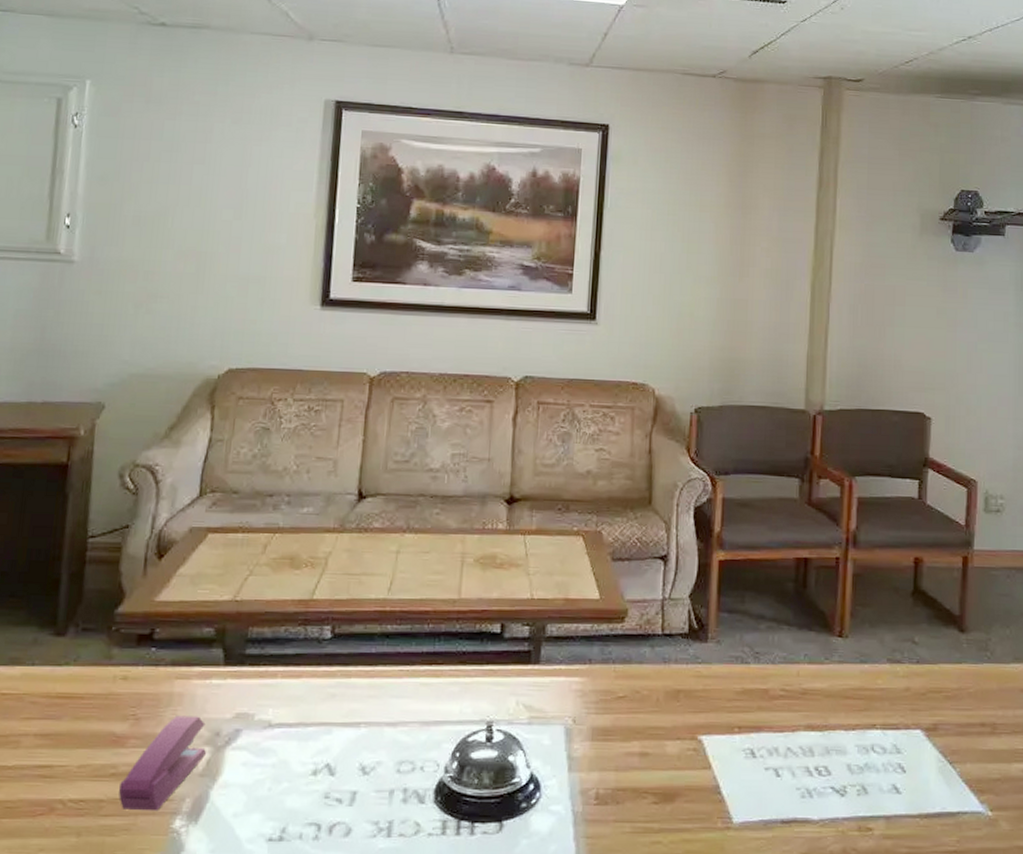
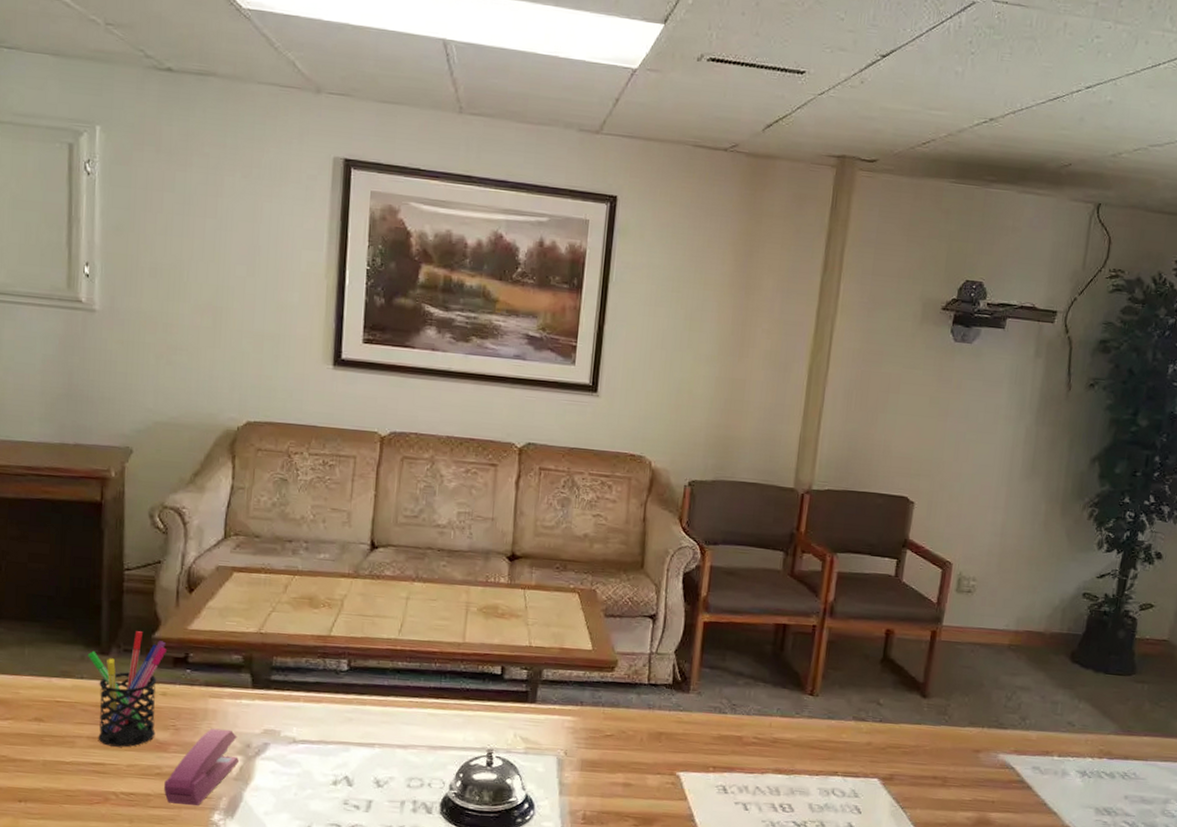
pen holder: none [41,606,132,744] -> present [87,631,168,747]

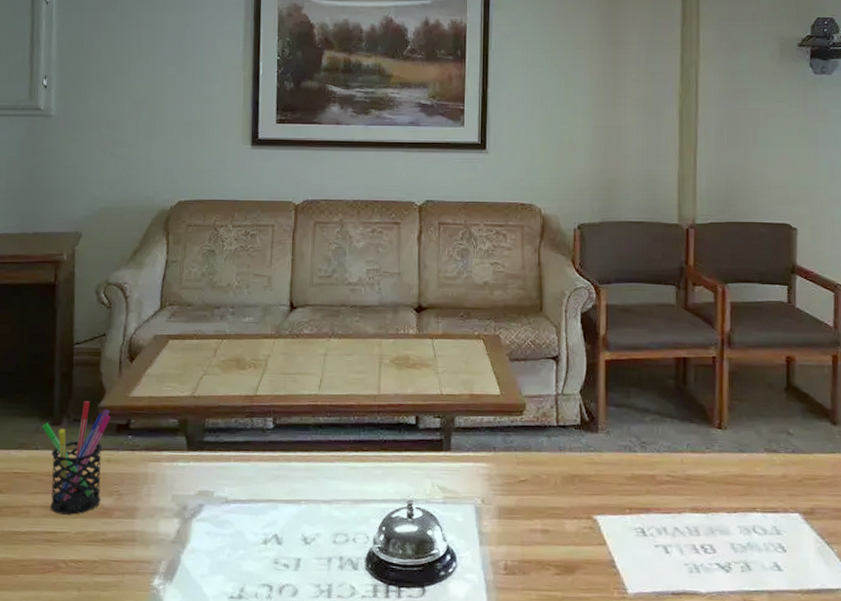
stapler: present [164,728,239,806] -> none [109,492,176,572]

